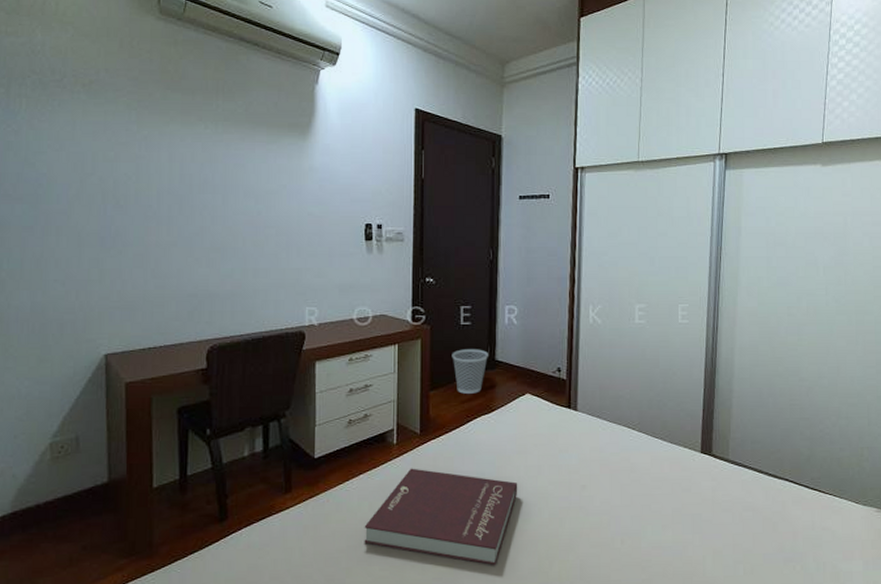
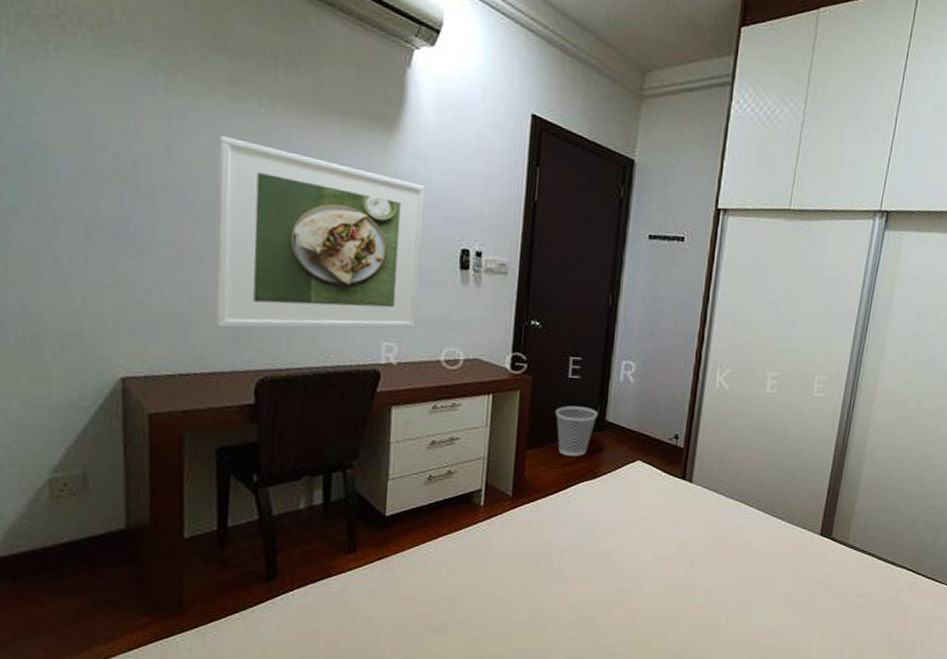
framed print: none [175,154,333,307] -> present [215,135,425,329]
book: present [364,468,518,565] -> none [439,533,620,640]

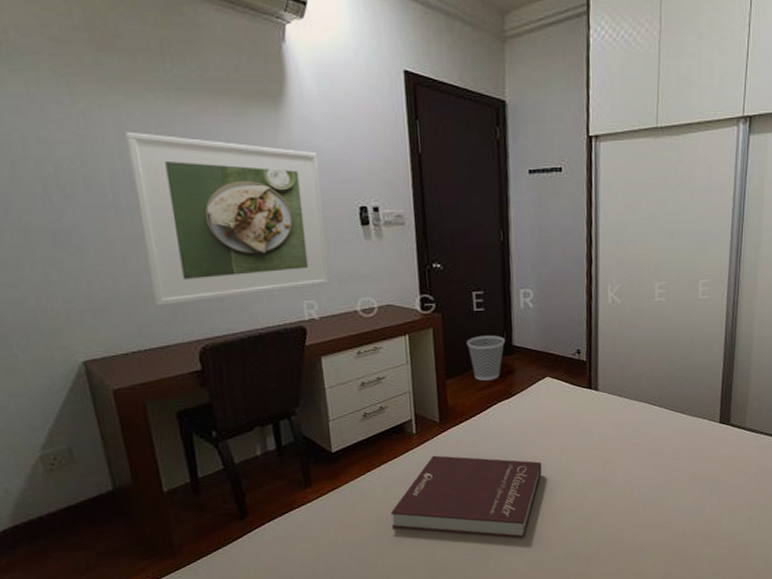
book: none [439,533,620,640] -> present [390,455,542,538]

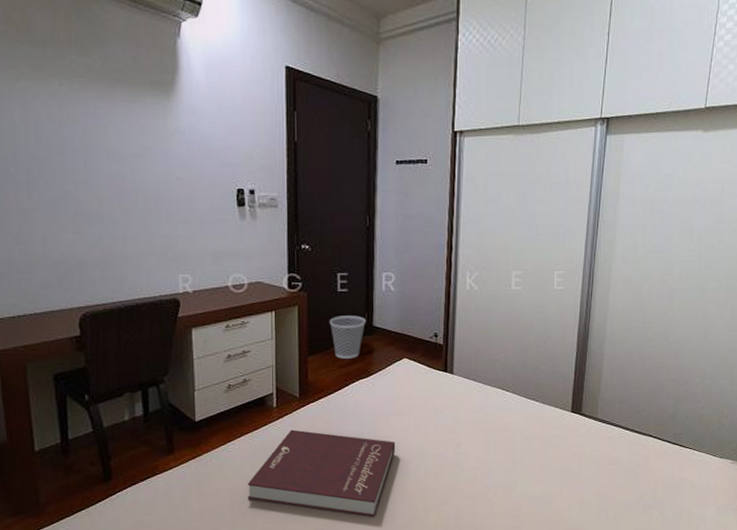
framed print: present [124,131,330,307] -> none [30,113,205,274]

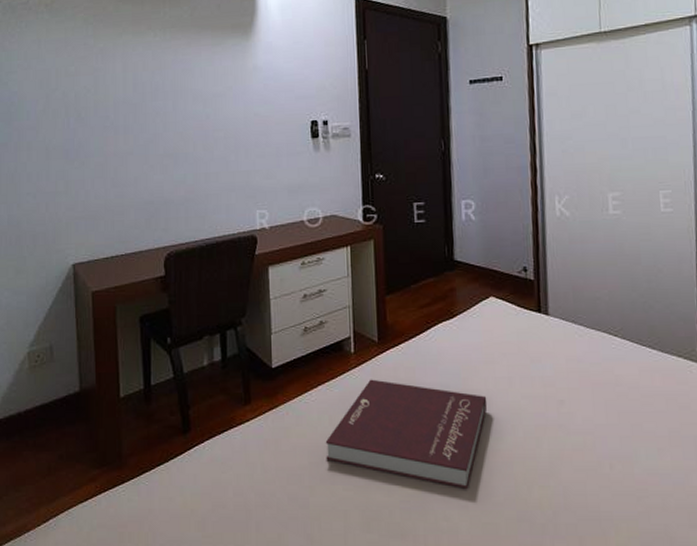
wastebasket: present [329,315,366,359] -> none [407,248,446,298]

